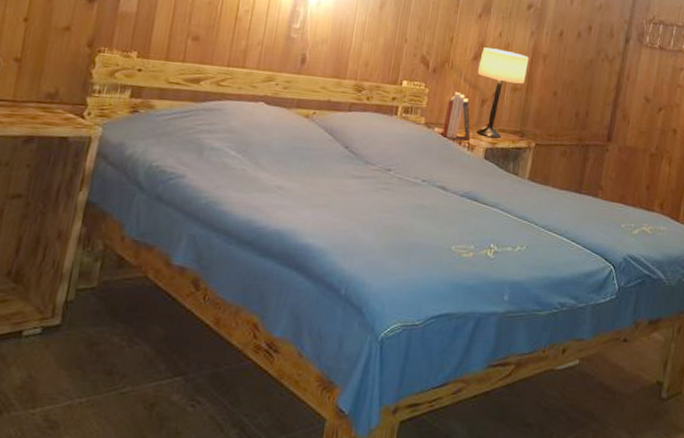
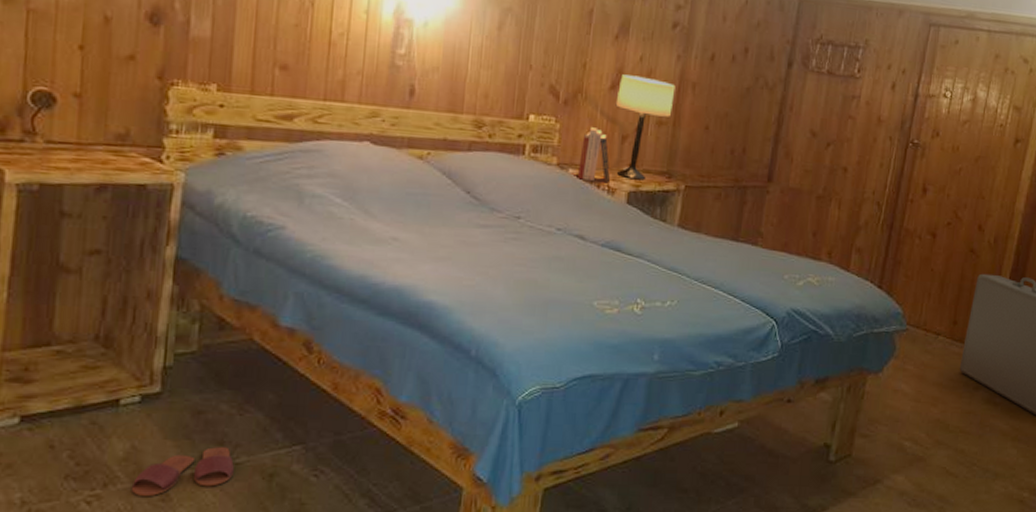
slippers: none [23,377,120,425] -> present [130,447,234,497]

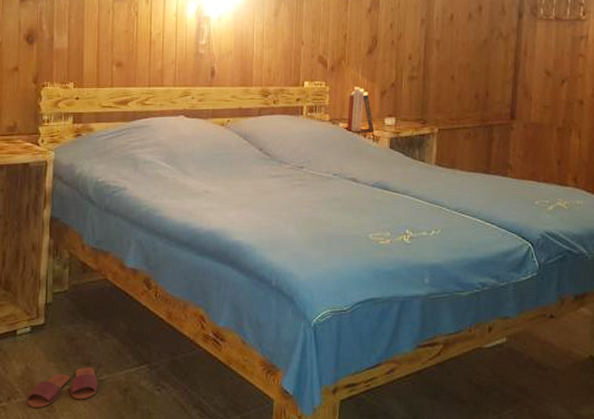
table lamp: present [615,74,676,181] -> none [373,40,422,128]

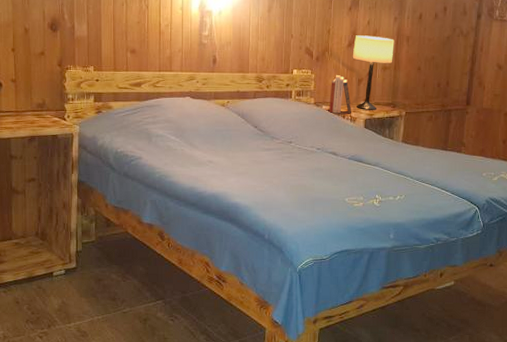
slippers: present [26,367,98,409] -> none [64,302,122,334]
table lamp: none [373,40,422,128] -> present [352,35,394,110]

